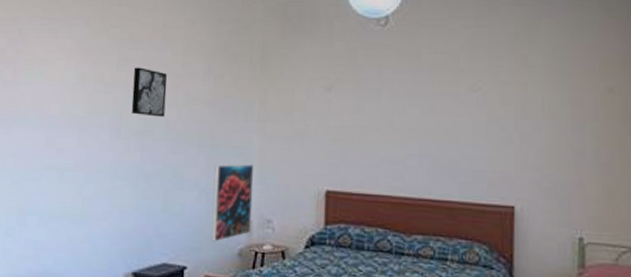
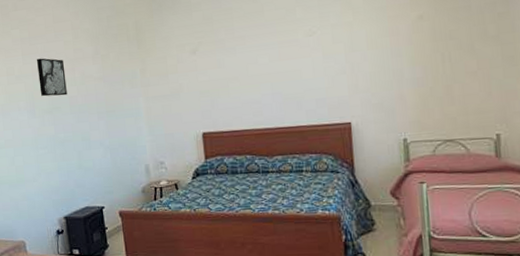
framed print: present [211,164,254,242] -> none [113,121,149,185]

